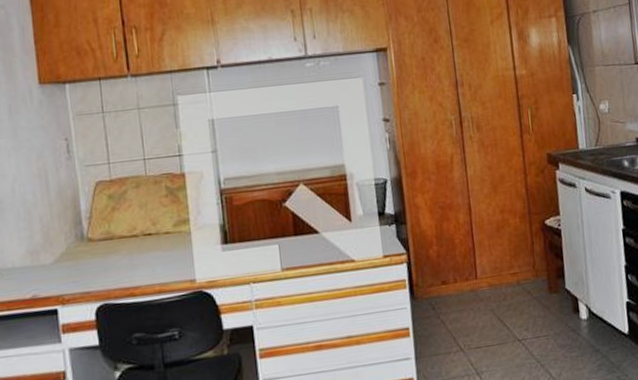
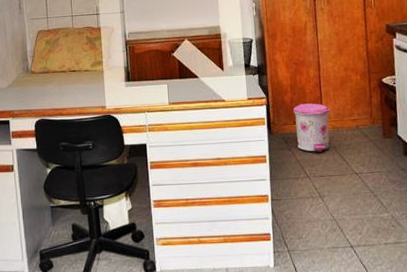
trash can: none [440,256,488,318] -> present [292,103,331,152]

